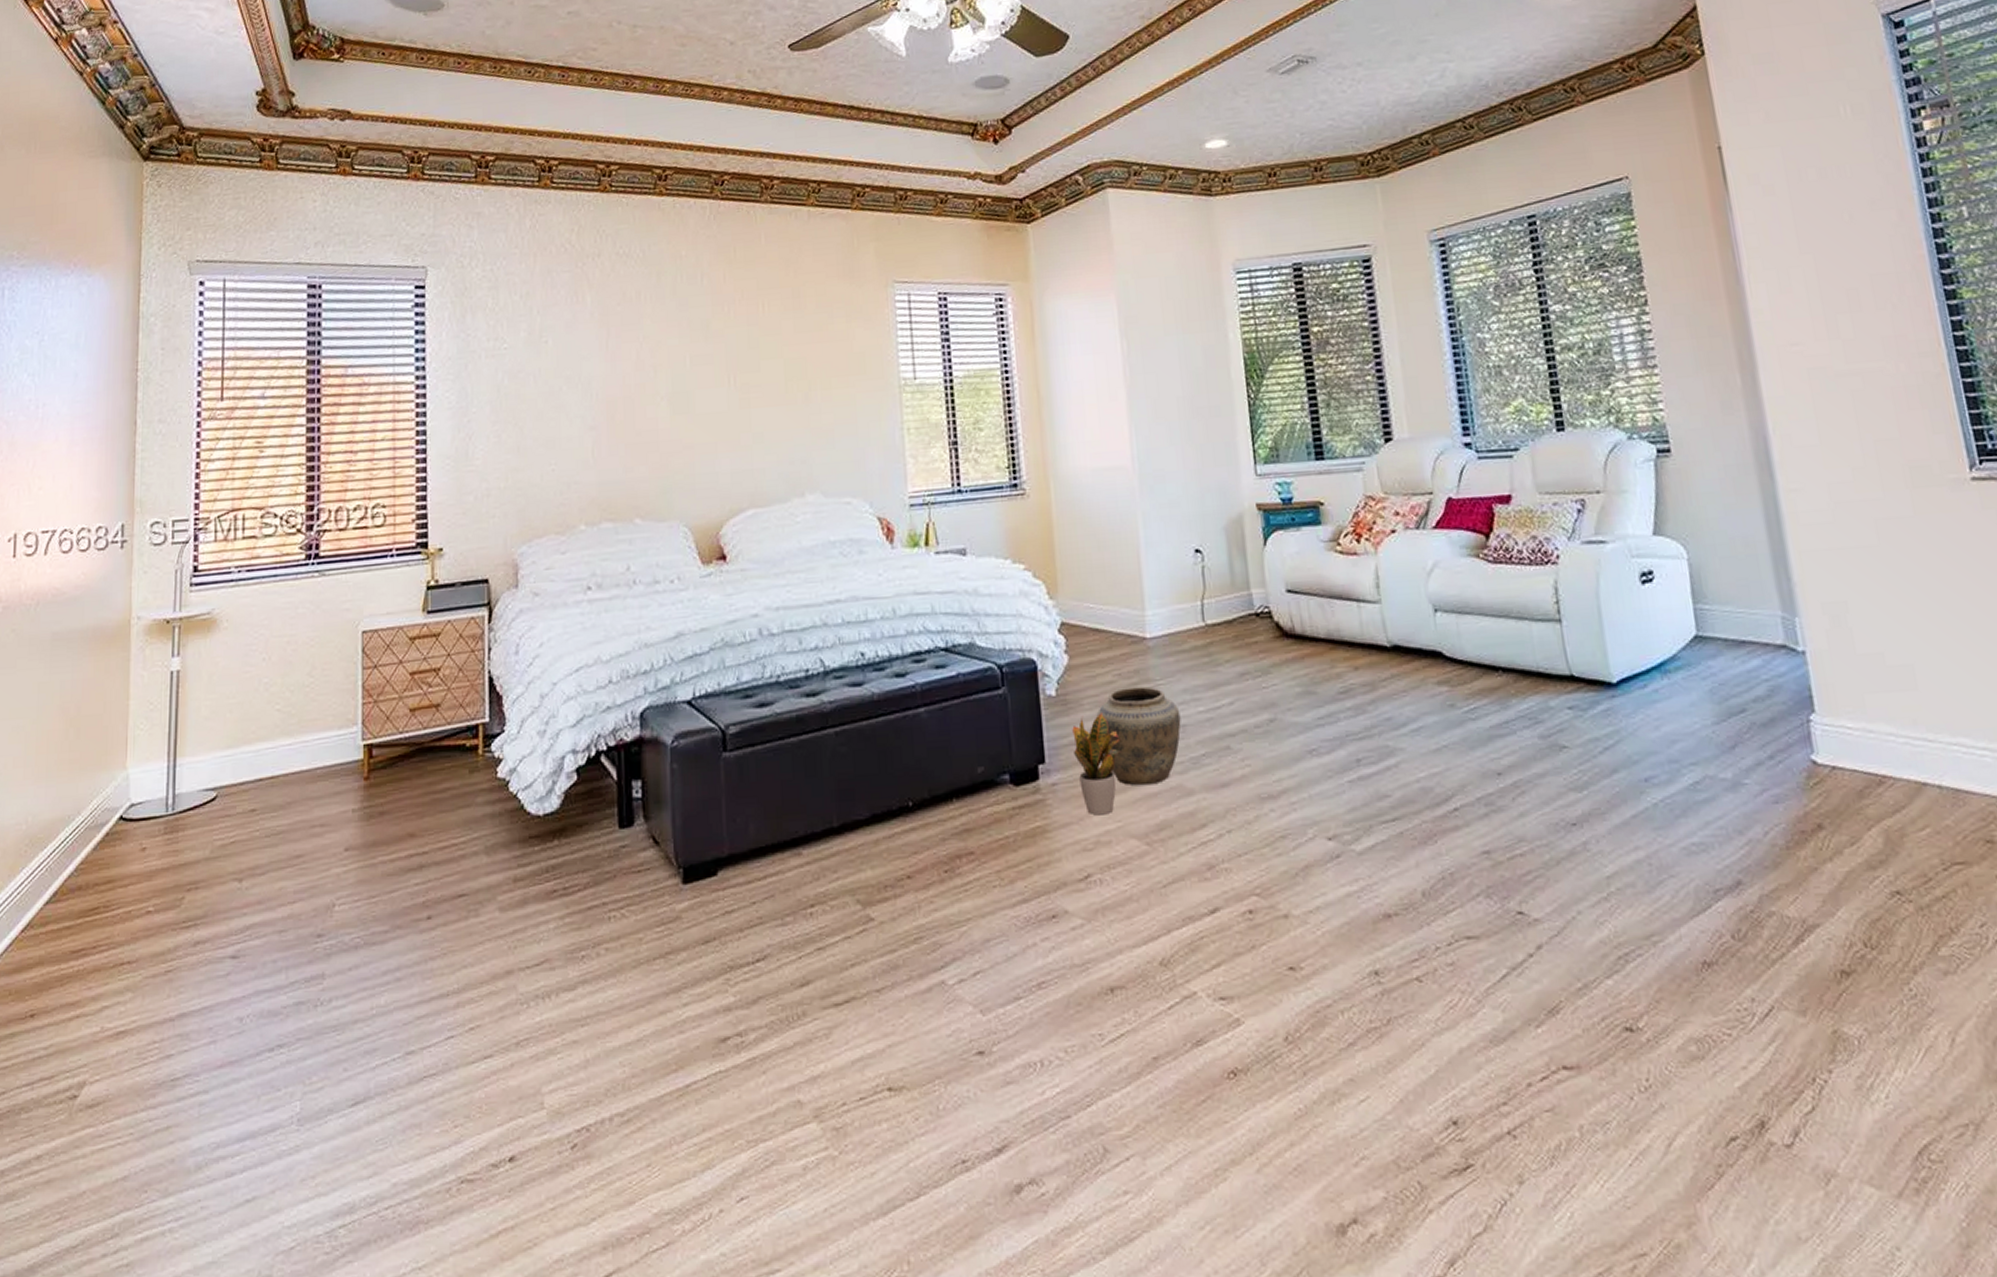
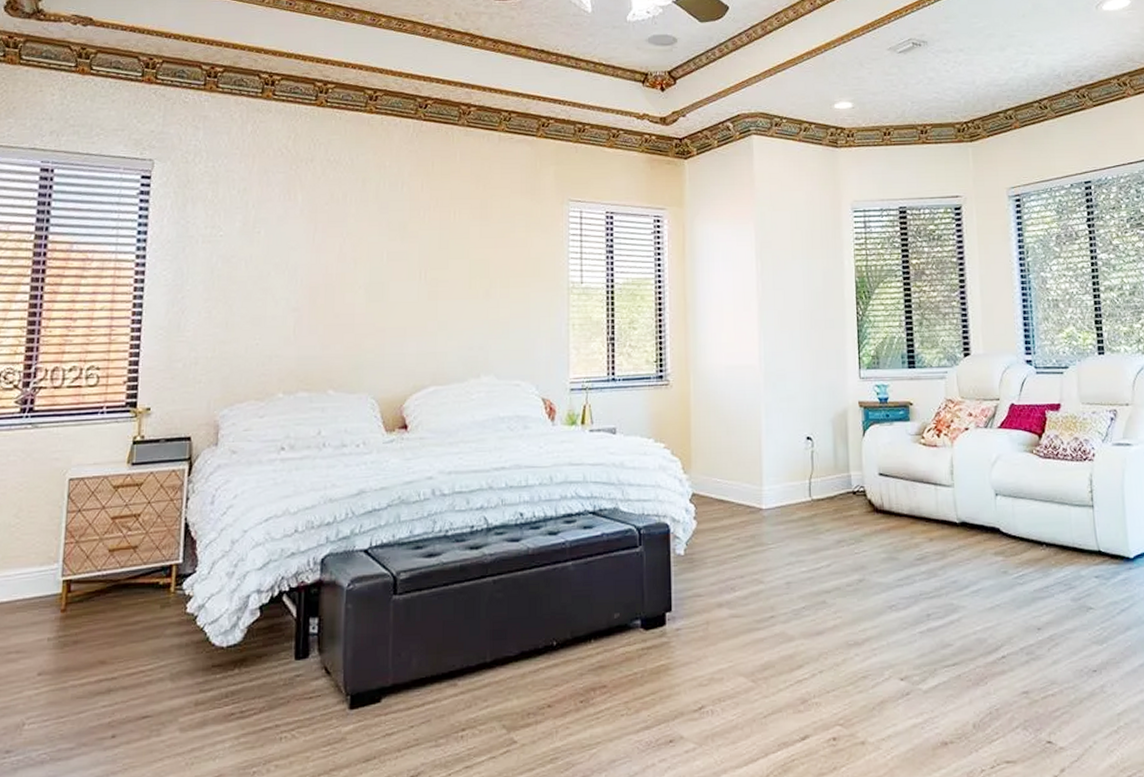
potted plant: present [1072,712,1122,816] -> none [695,570,736,657]
vase: present [1096,686,1182,785] -> none [717,549,787,632]

